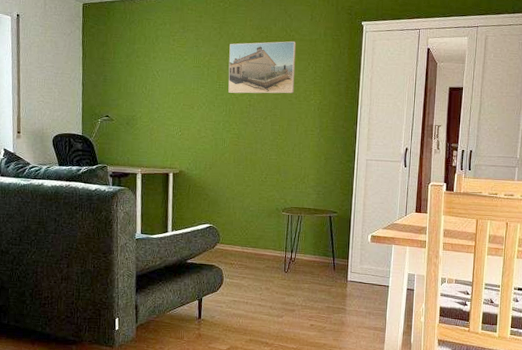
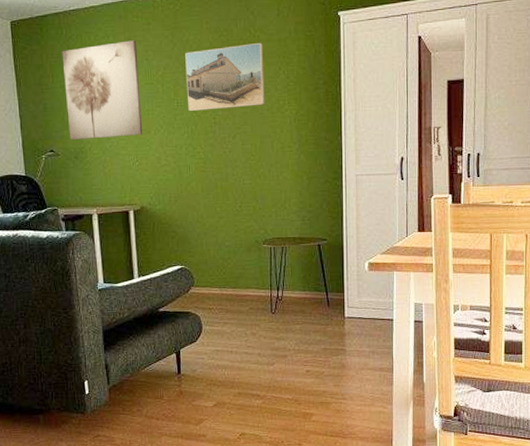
wall art: none [123,29,189,110] -> present [62,40,143,140]

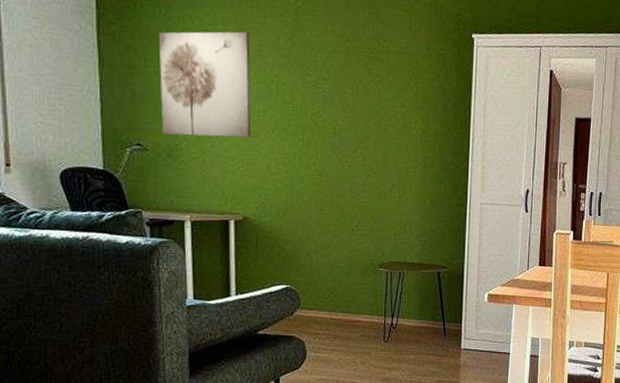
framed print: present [185,42,265,112] -> none [304,53,392,121]

